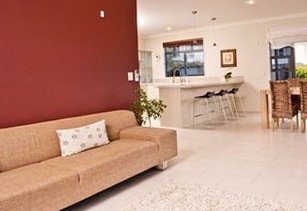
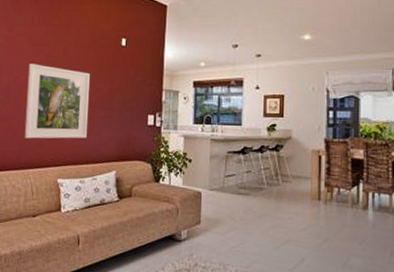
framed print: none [22,36,79,99] -> present [24,63,90,139]

